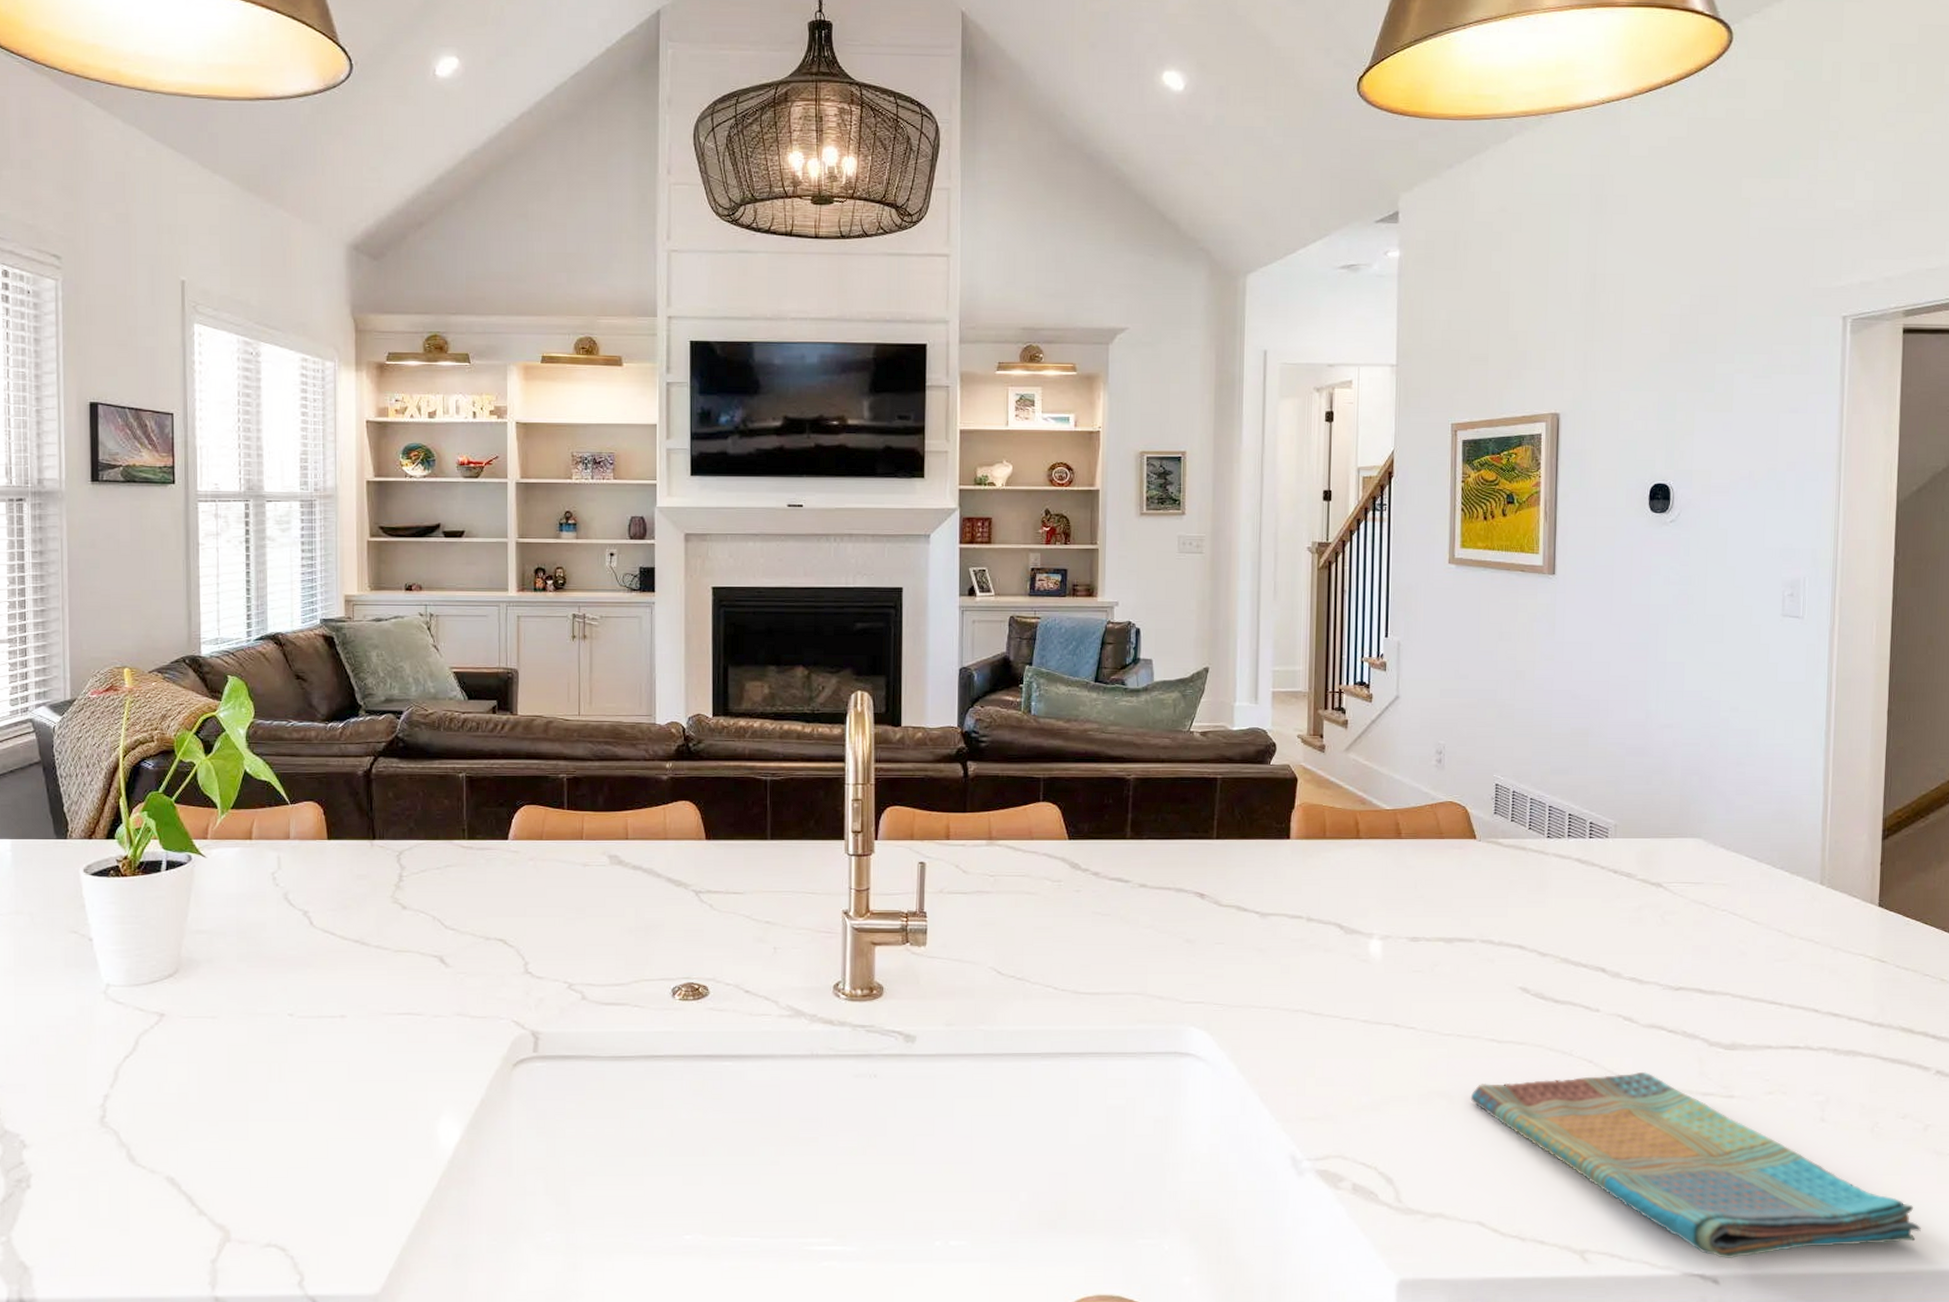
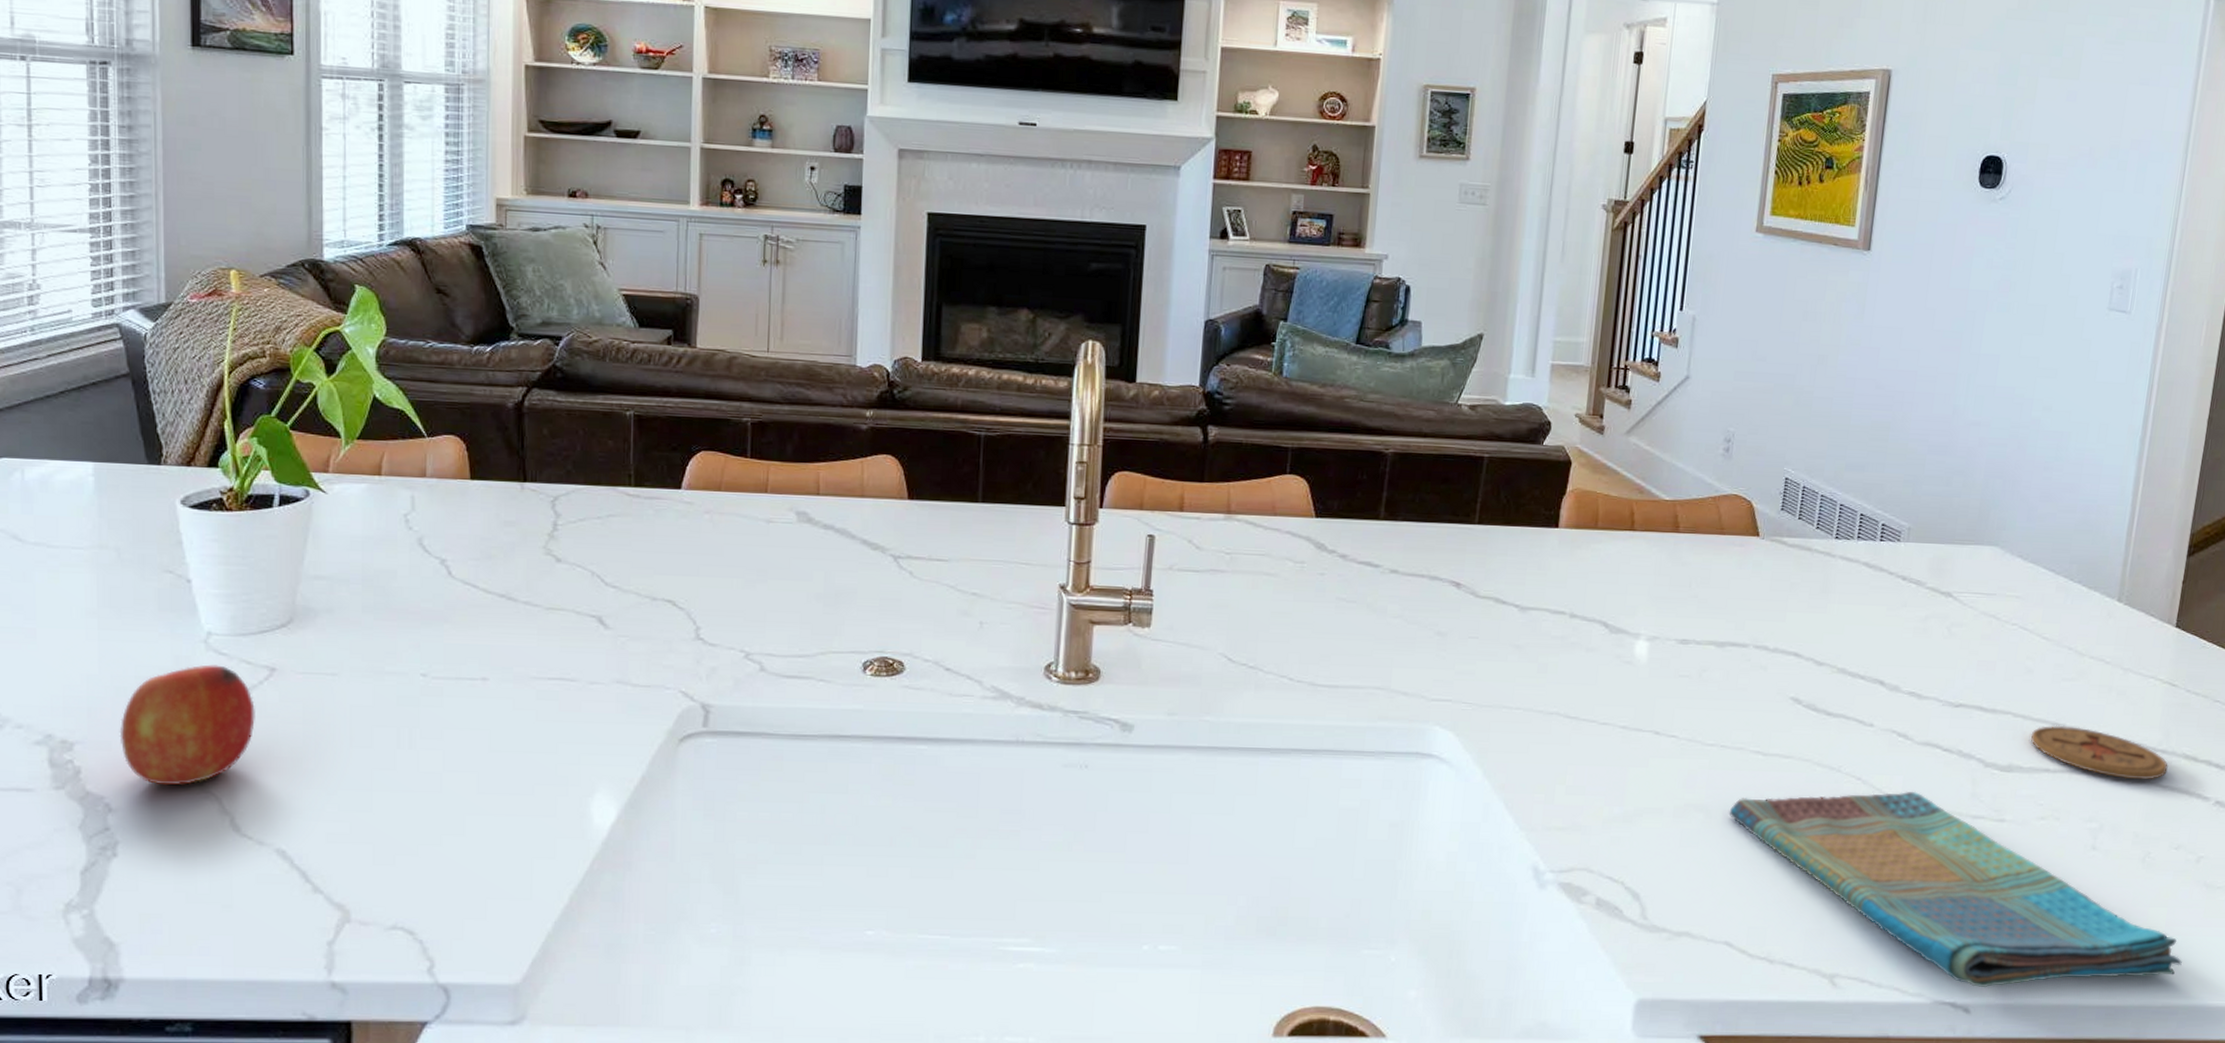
fruit: none [32,1013,147,1122] -> present [119,664,255,786]
coaster: none [1750,1003,1886,1053] -> present [2030,725,2168,780]

